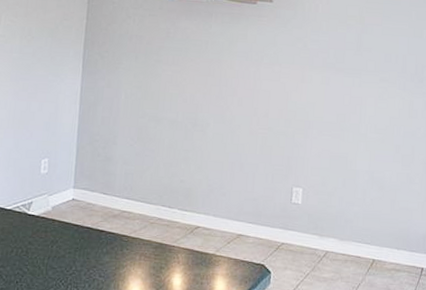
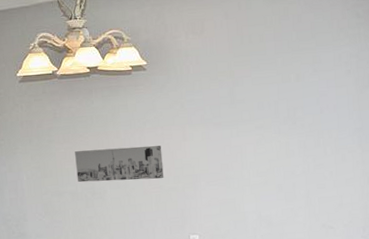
wall art: none [179,75,277,120] -> present [75,145,164,183]

